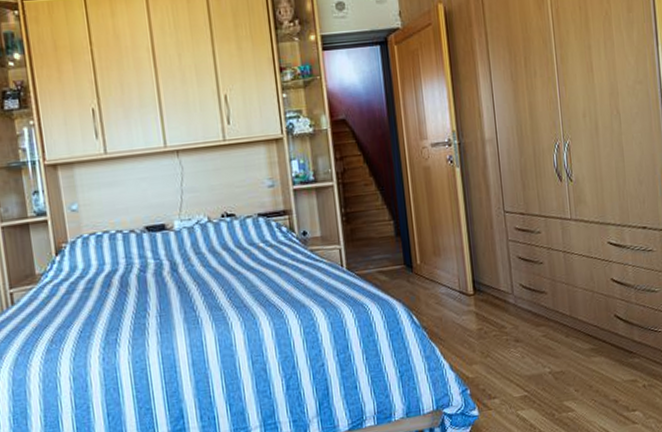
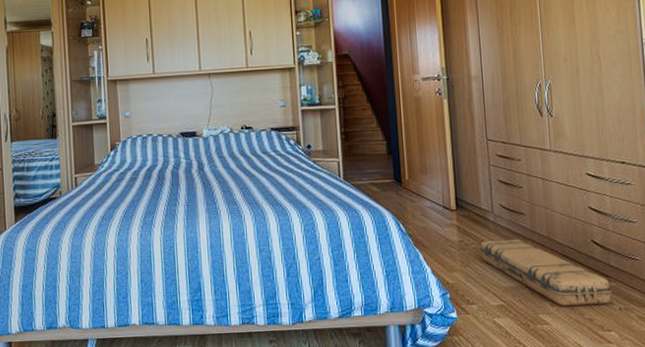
suitcase: none [500,321,636,390] -> present [479,239,613,306]

